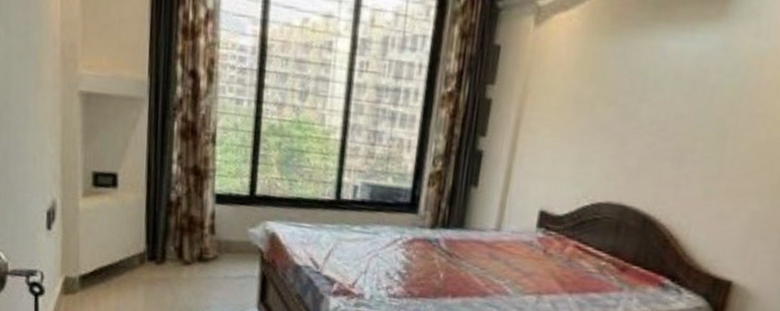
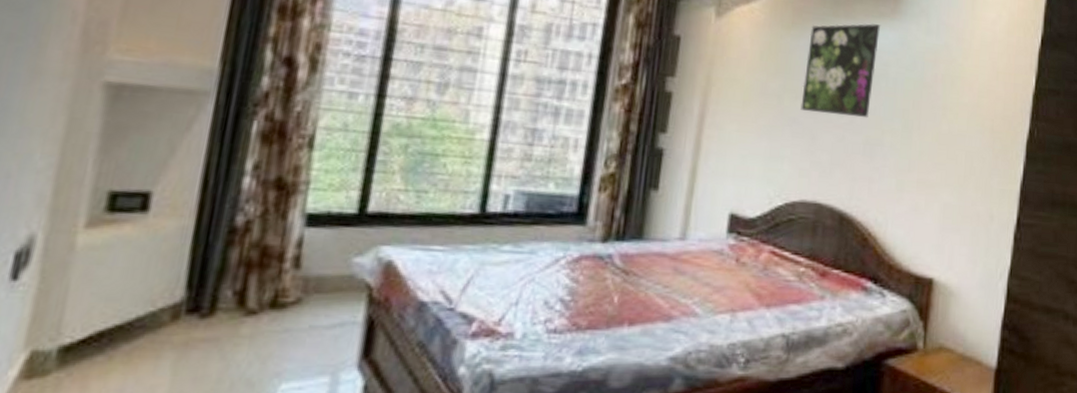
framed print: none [612,27,703,126] -> present [800,23,880,118]

